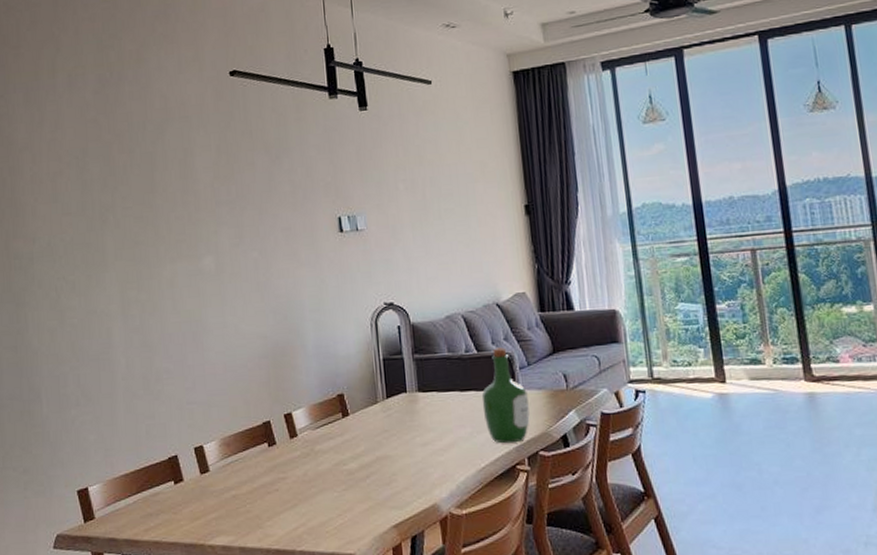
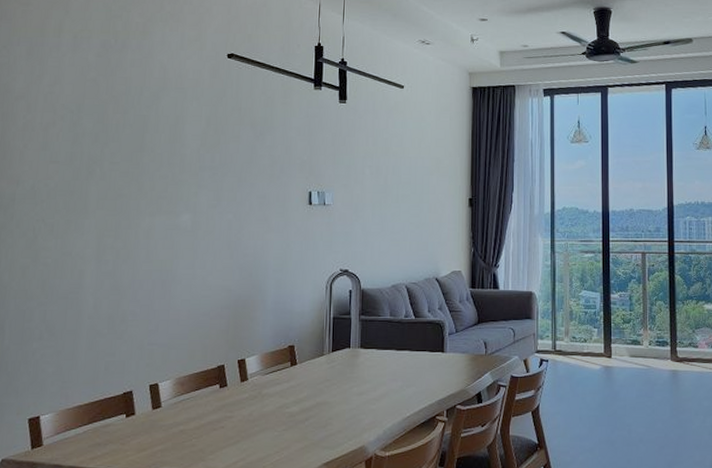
wine bottle: present [481,347,530,444] -> none [414,315,453,397]

